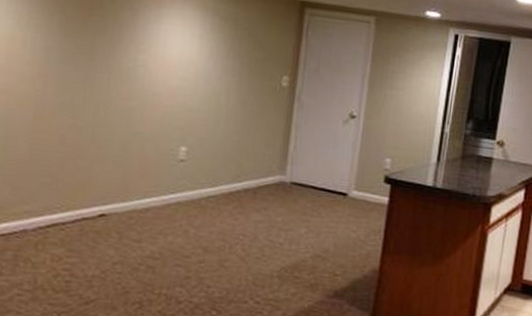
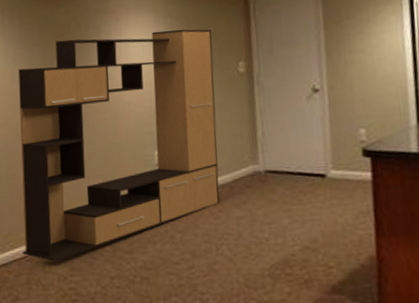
media console: none [12,13,260,241] -> present [19,29,220,262]

